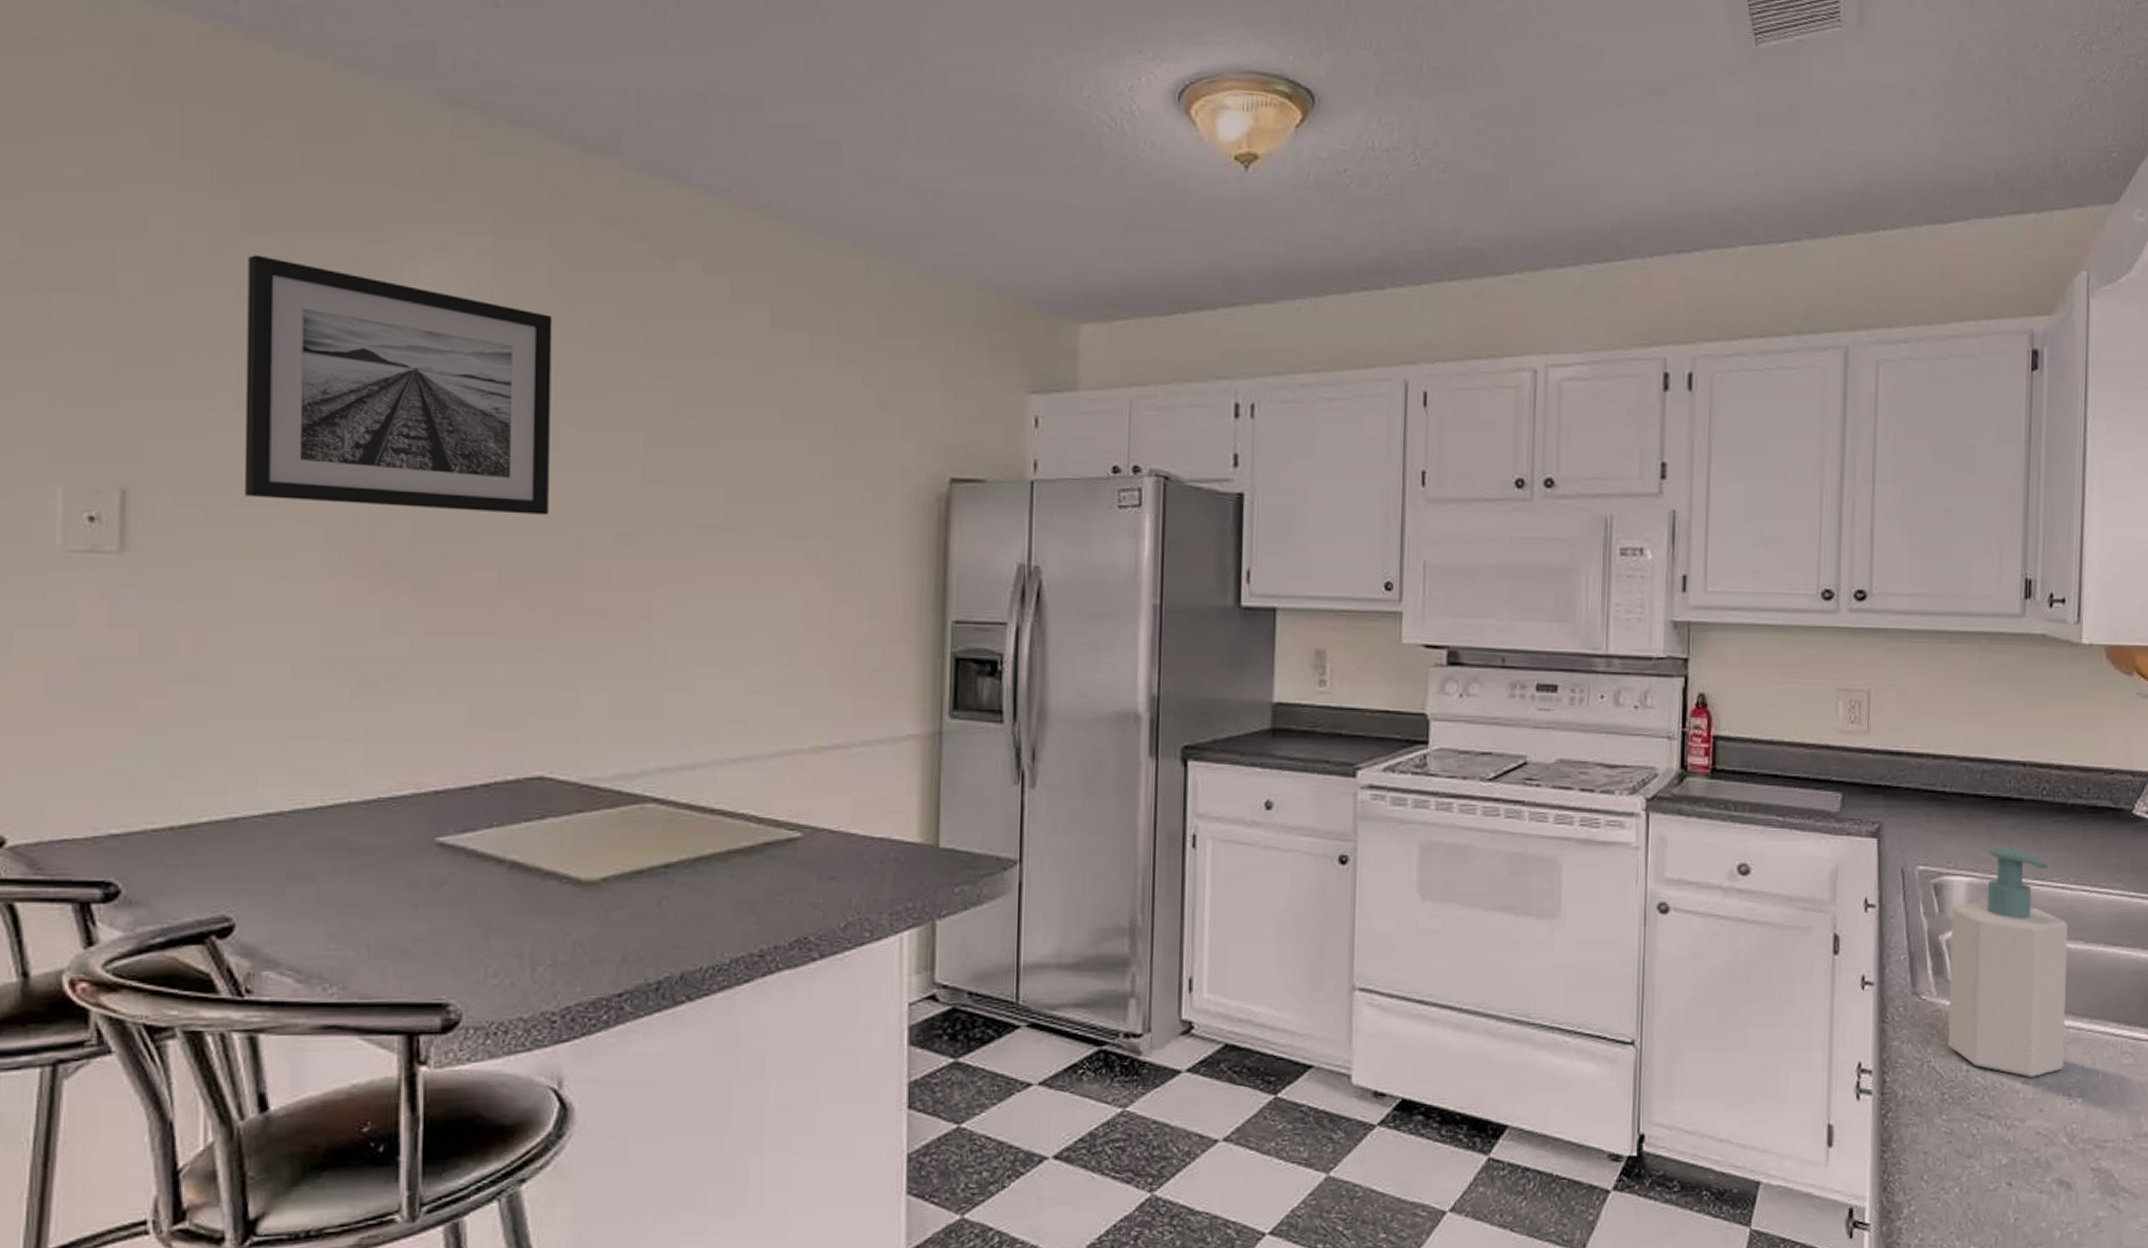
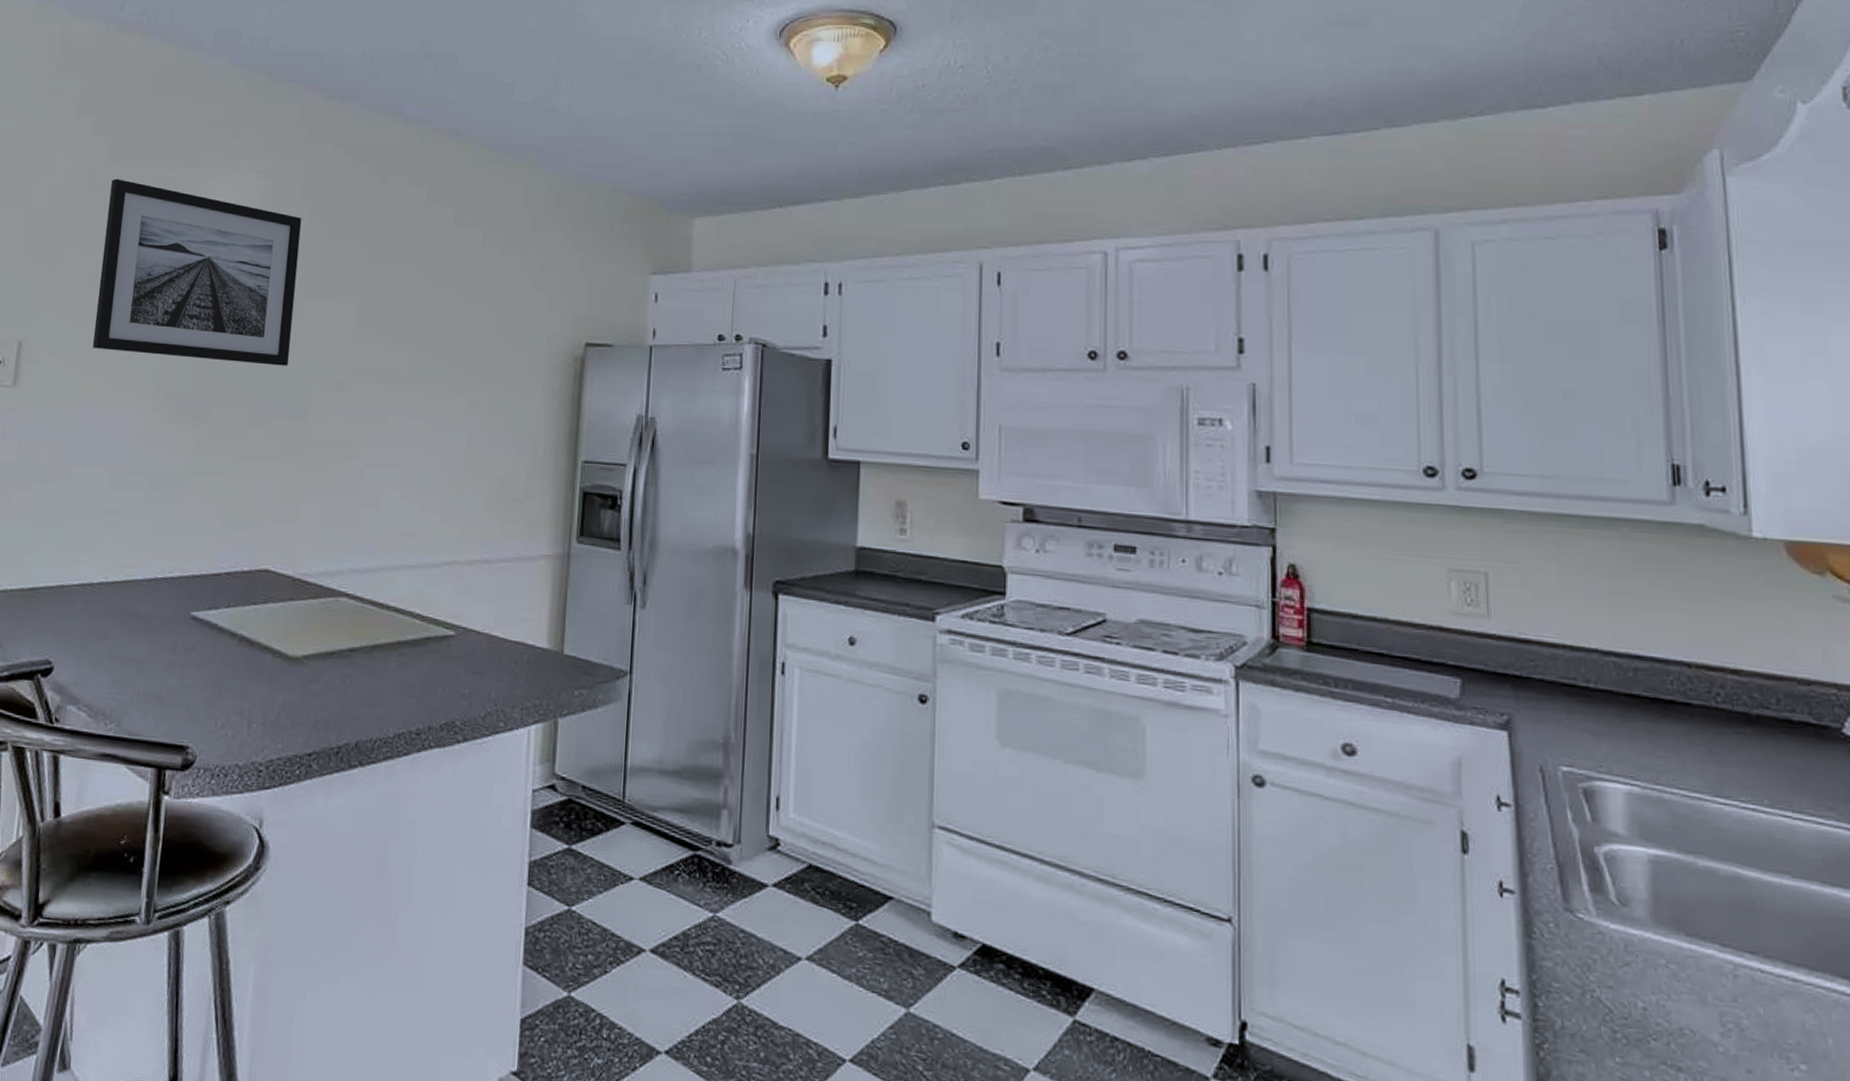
soap bottle: present [1947,848,2068,1077] -> none [1609,755,1778,1030]

